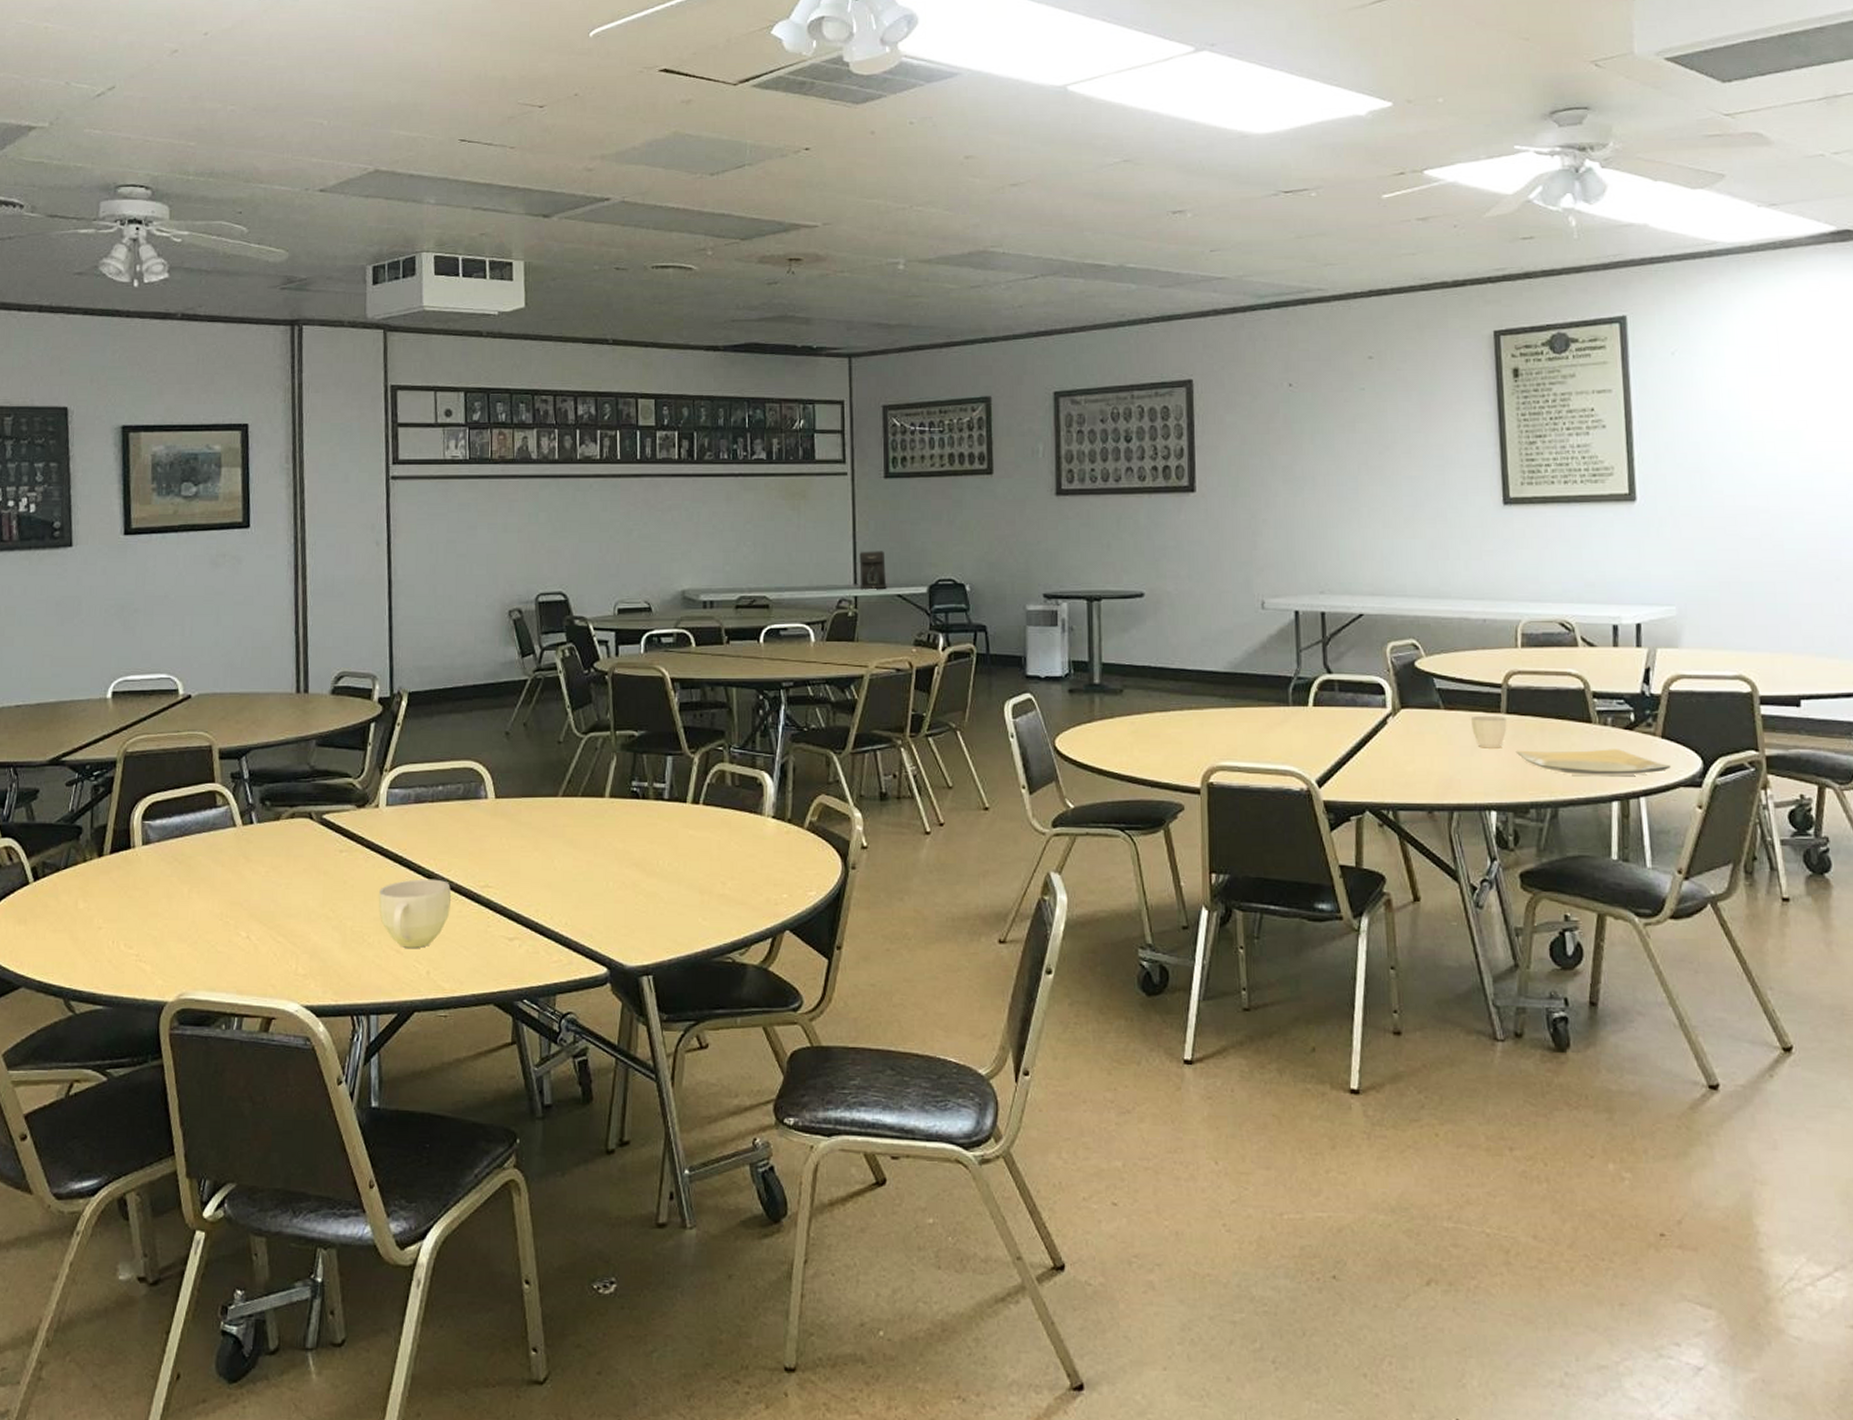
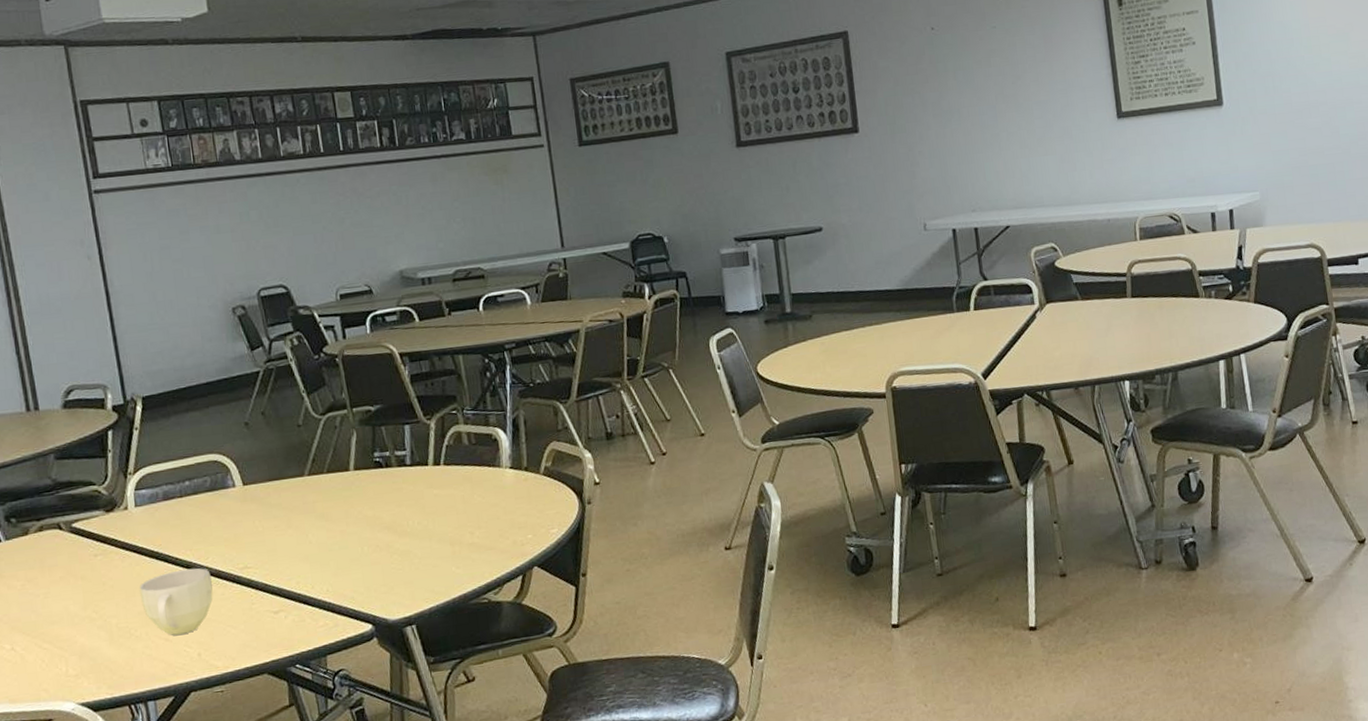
coffee maker: present [859,551,887,590] -> none [563,214,592,252]
cup: present [1471,715,1507,748] -> none [1104,300,1133,329]
plate: present [1515,749,1671,777] -> none [1141,316,1263,343]

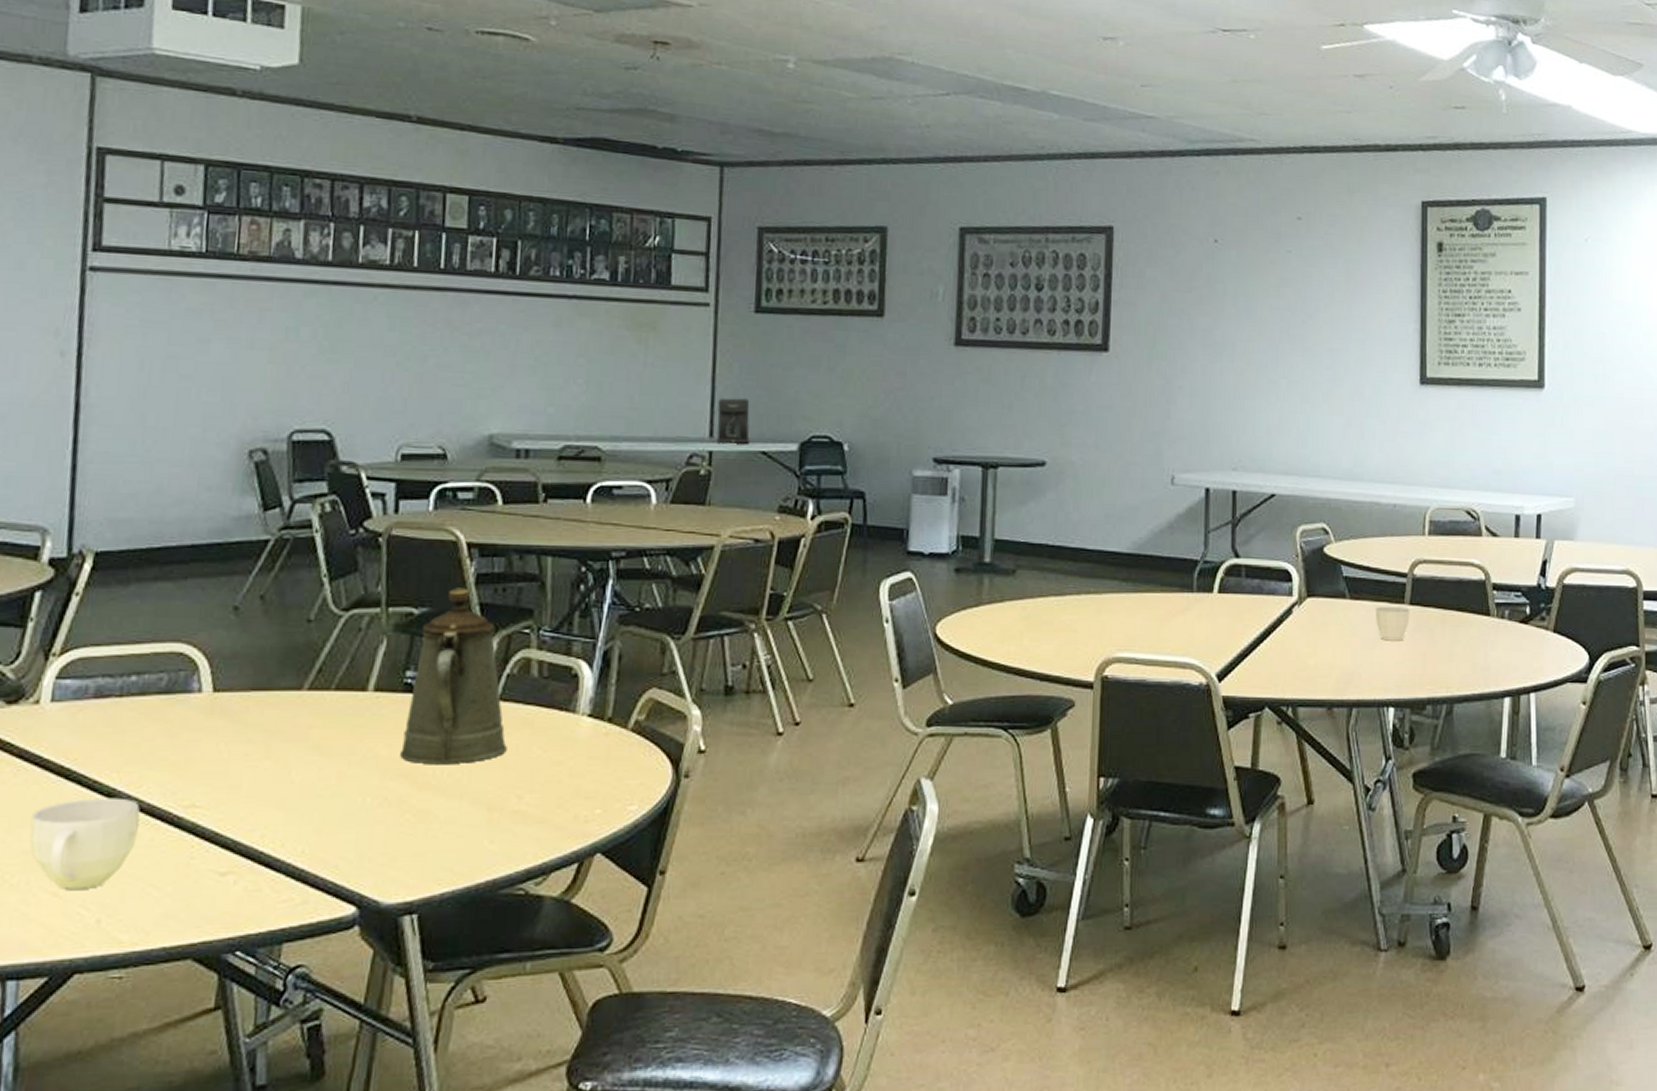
coffee pot: none [379,386,456,518] -> present [400,586,507,765]
coffee maker: none [563,214,592,252] -> present [716,397,750,445]
cup: none [1104,300,1133,329] -> present [1376,606,1410,641]

